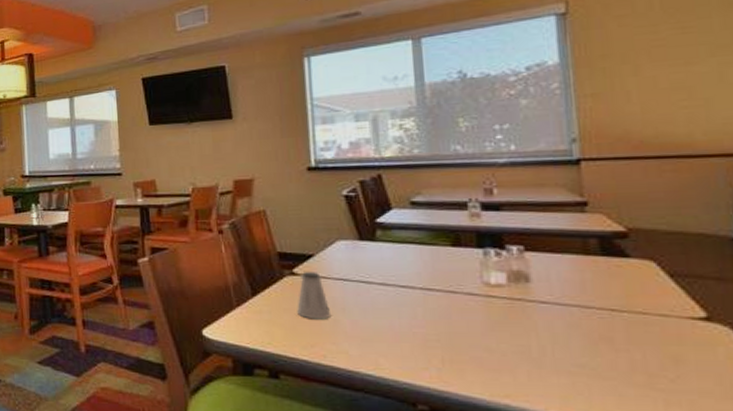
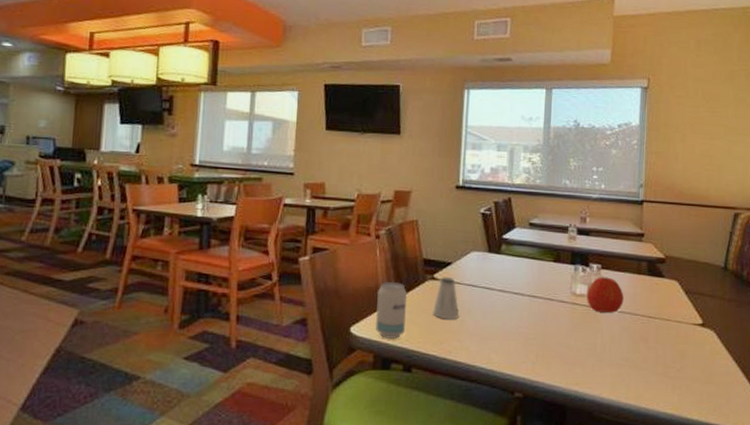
beverage can: none [227,280,266,343] -> present [375,282,407,340]
apple: none [505,261,566,306] -> present [586,277,624,313]

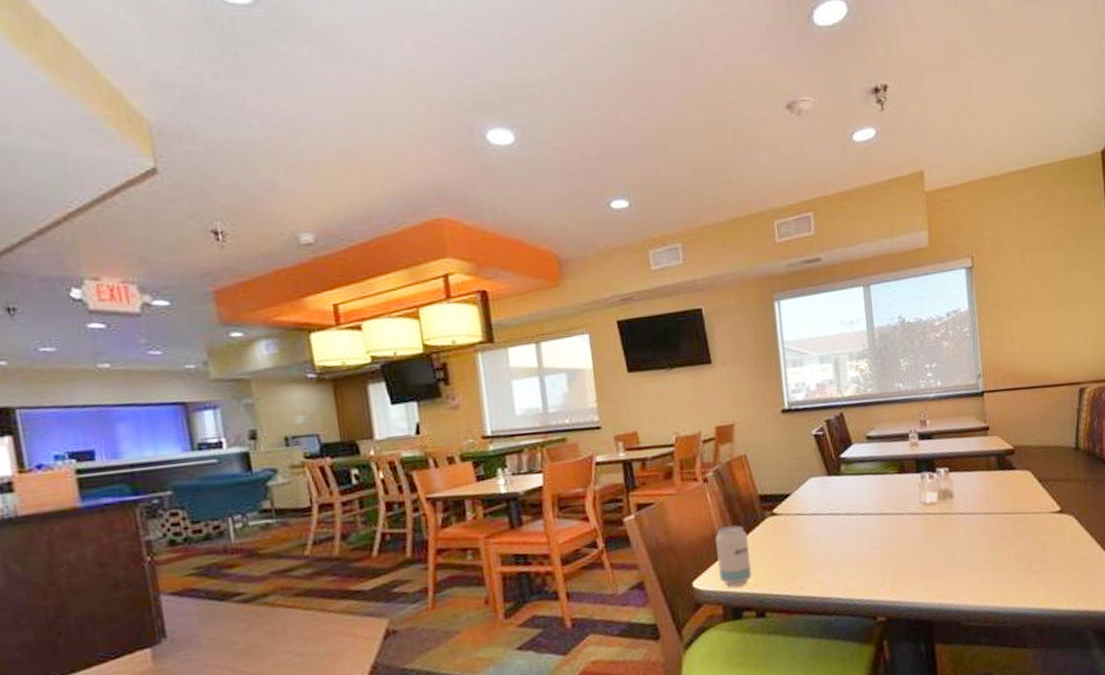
saltshaker: present [433,277,460,320] -> none [778,510,808,556]
apple: present [586,277,624,313] -> none [937,479,977,518]

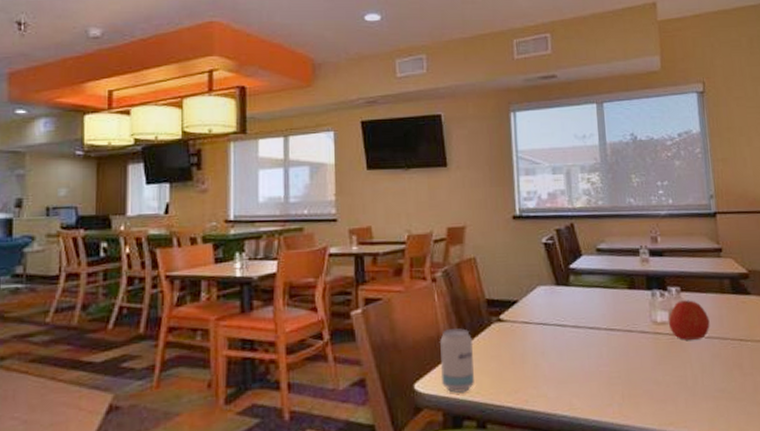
apple: none [937,479,977,518] -> present [668,300,710,340]

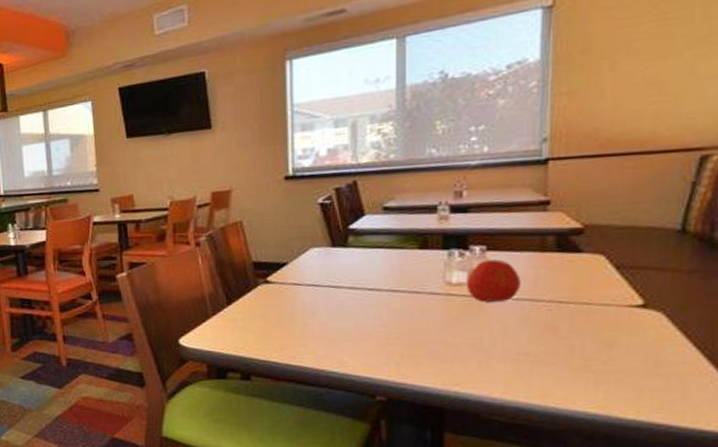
beverage can: present [439,328,474,394] -> none [203,290,239,349]

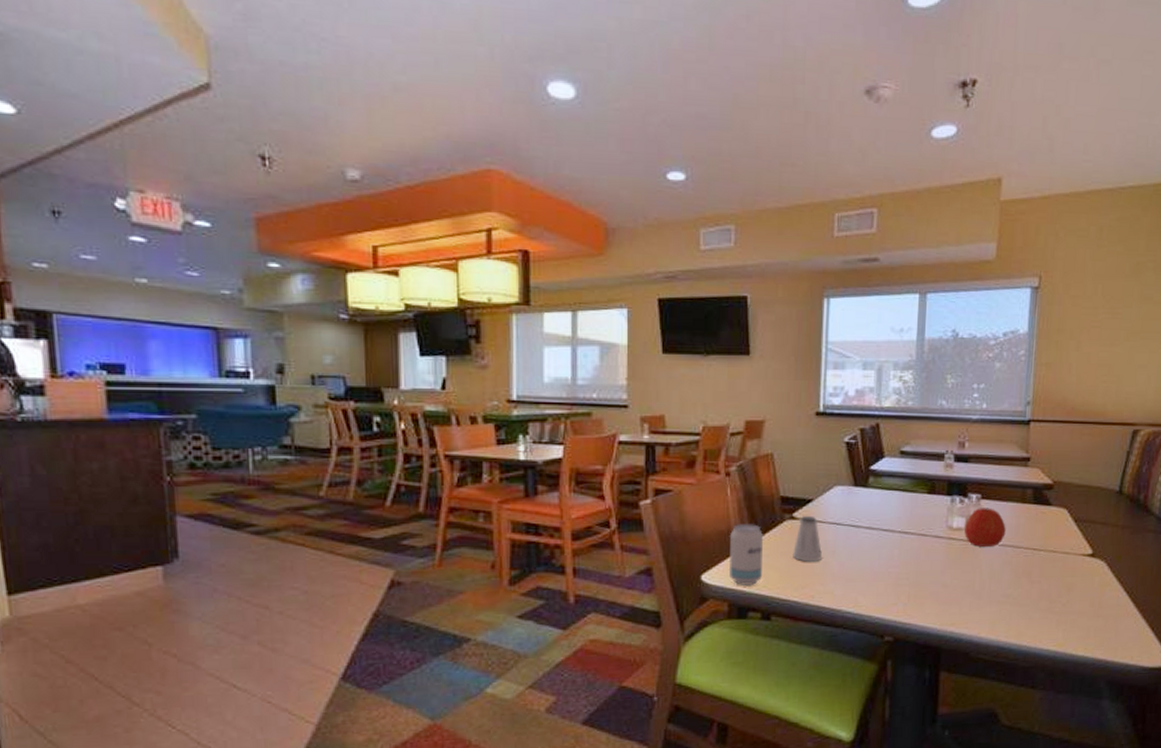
beverage can: none [203,290,239,349] -> present [728,524,763,587]
saltshaker: none [269,279,302,324] -> present [793,516,823,562]

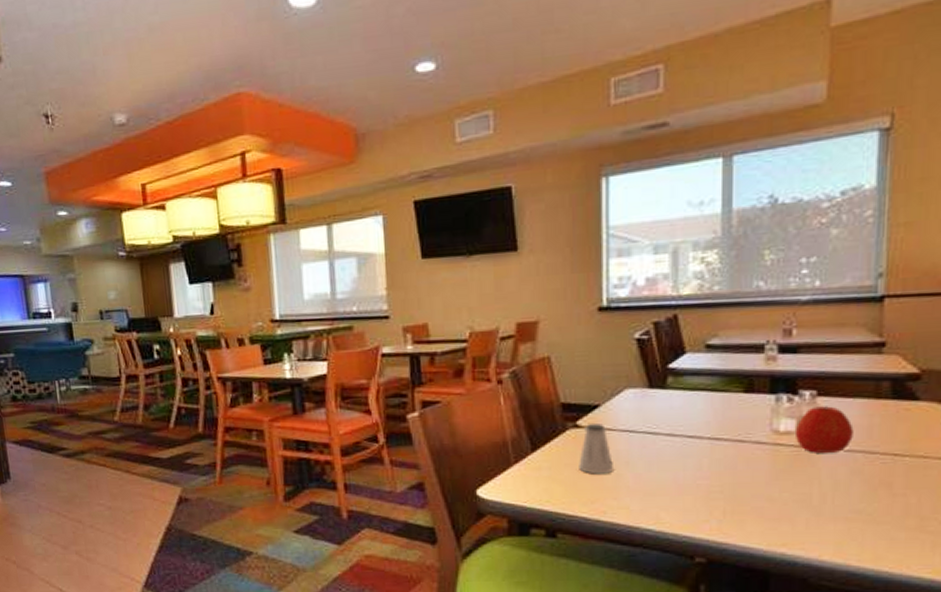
beverage can: present [728,524,763,587] -> none [505,434,544,502]

